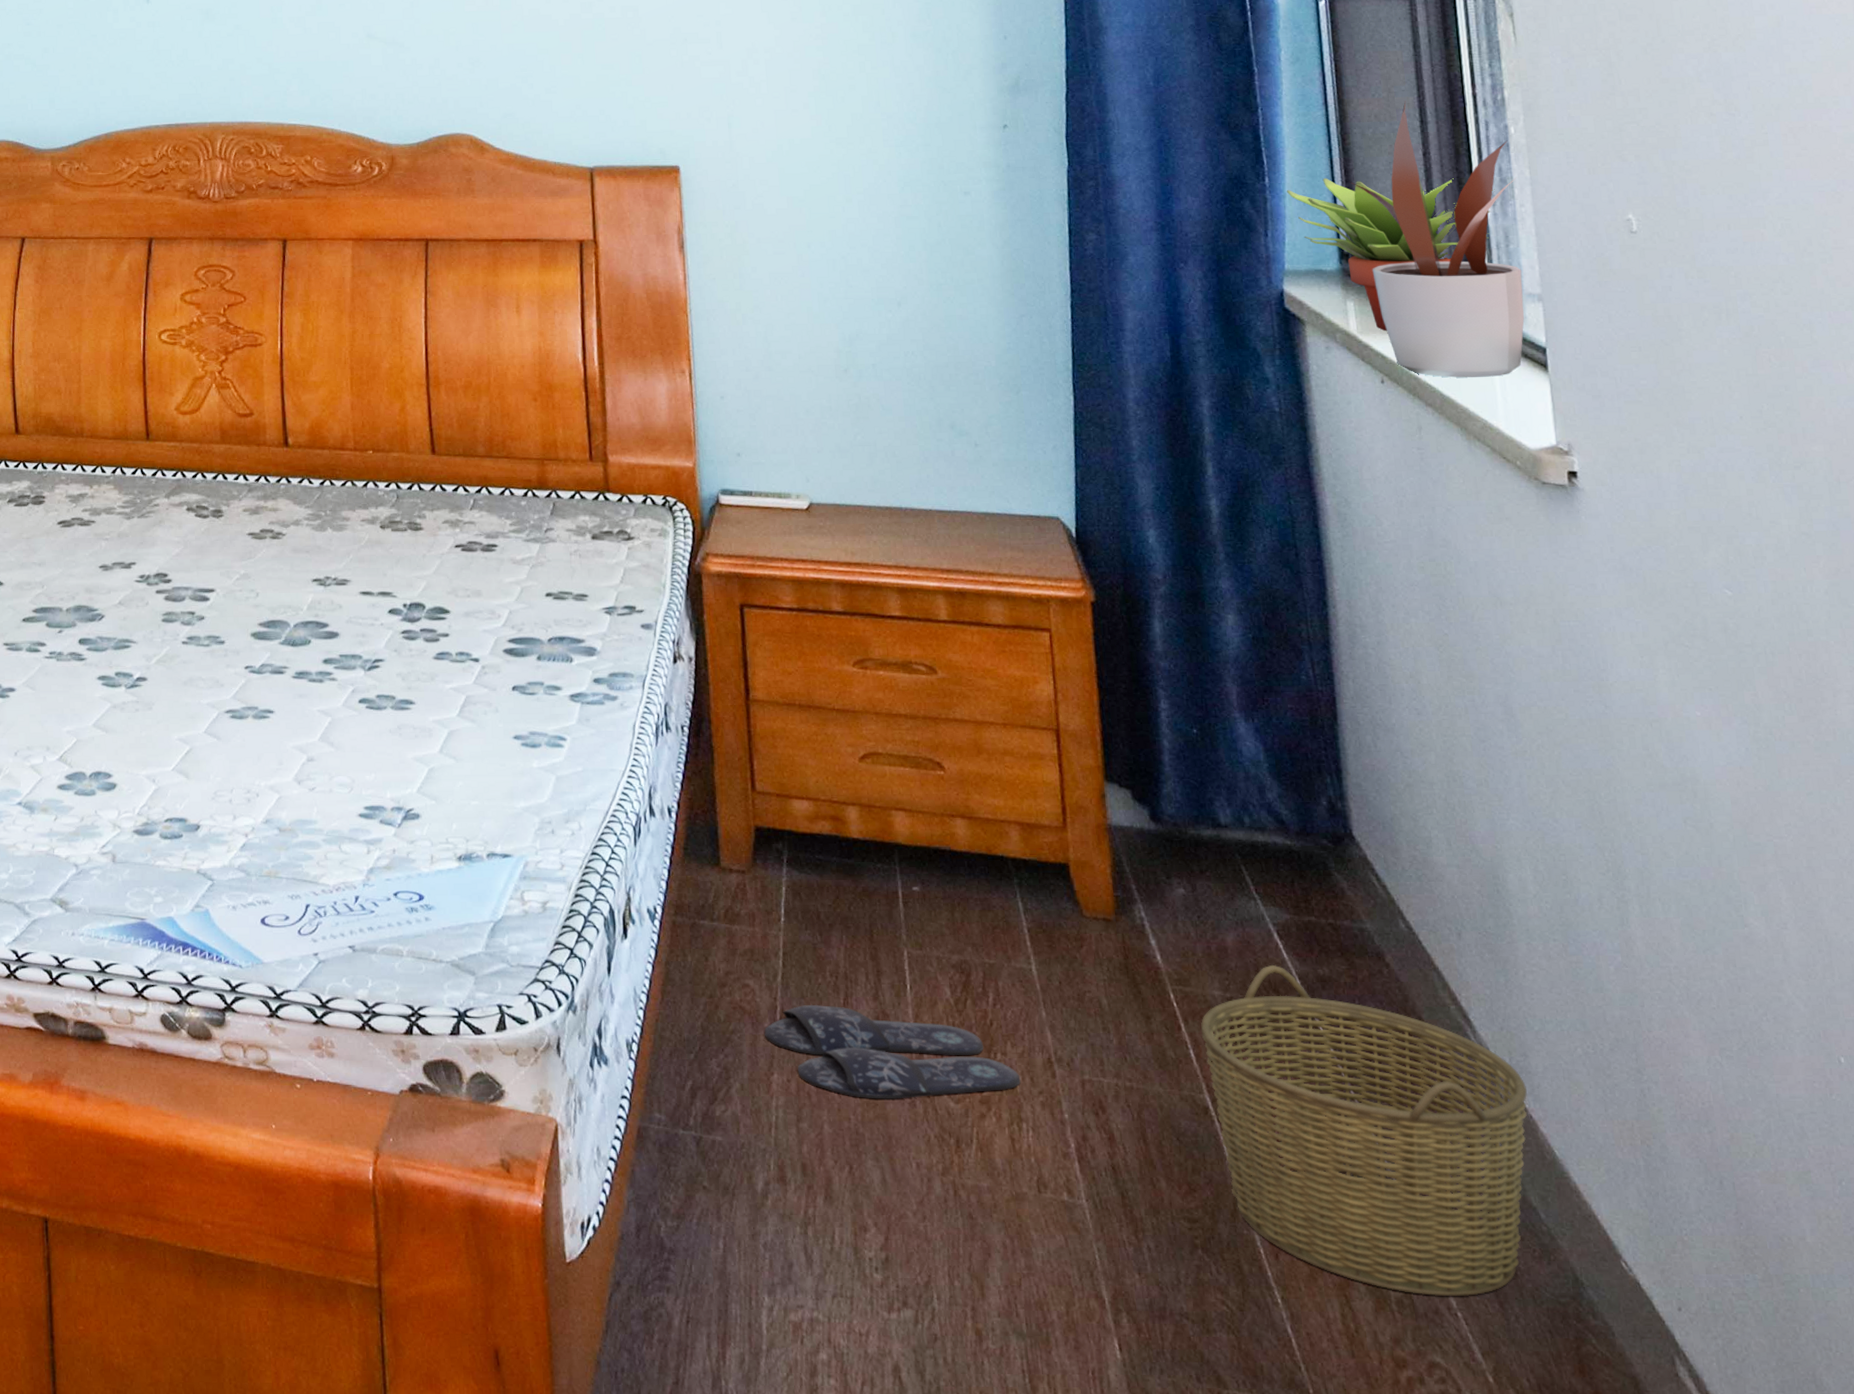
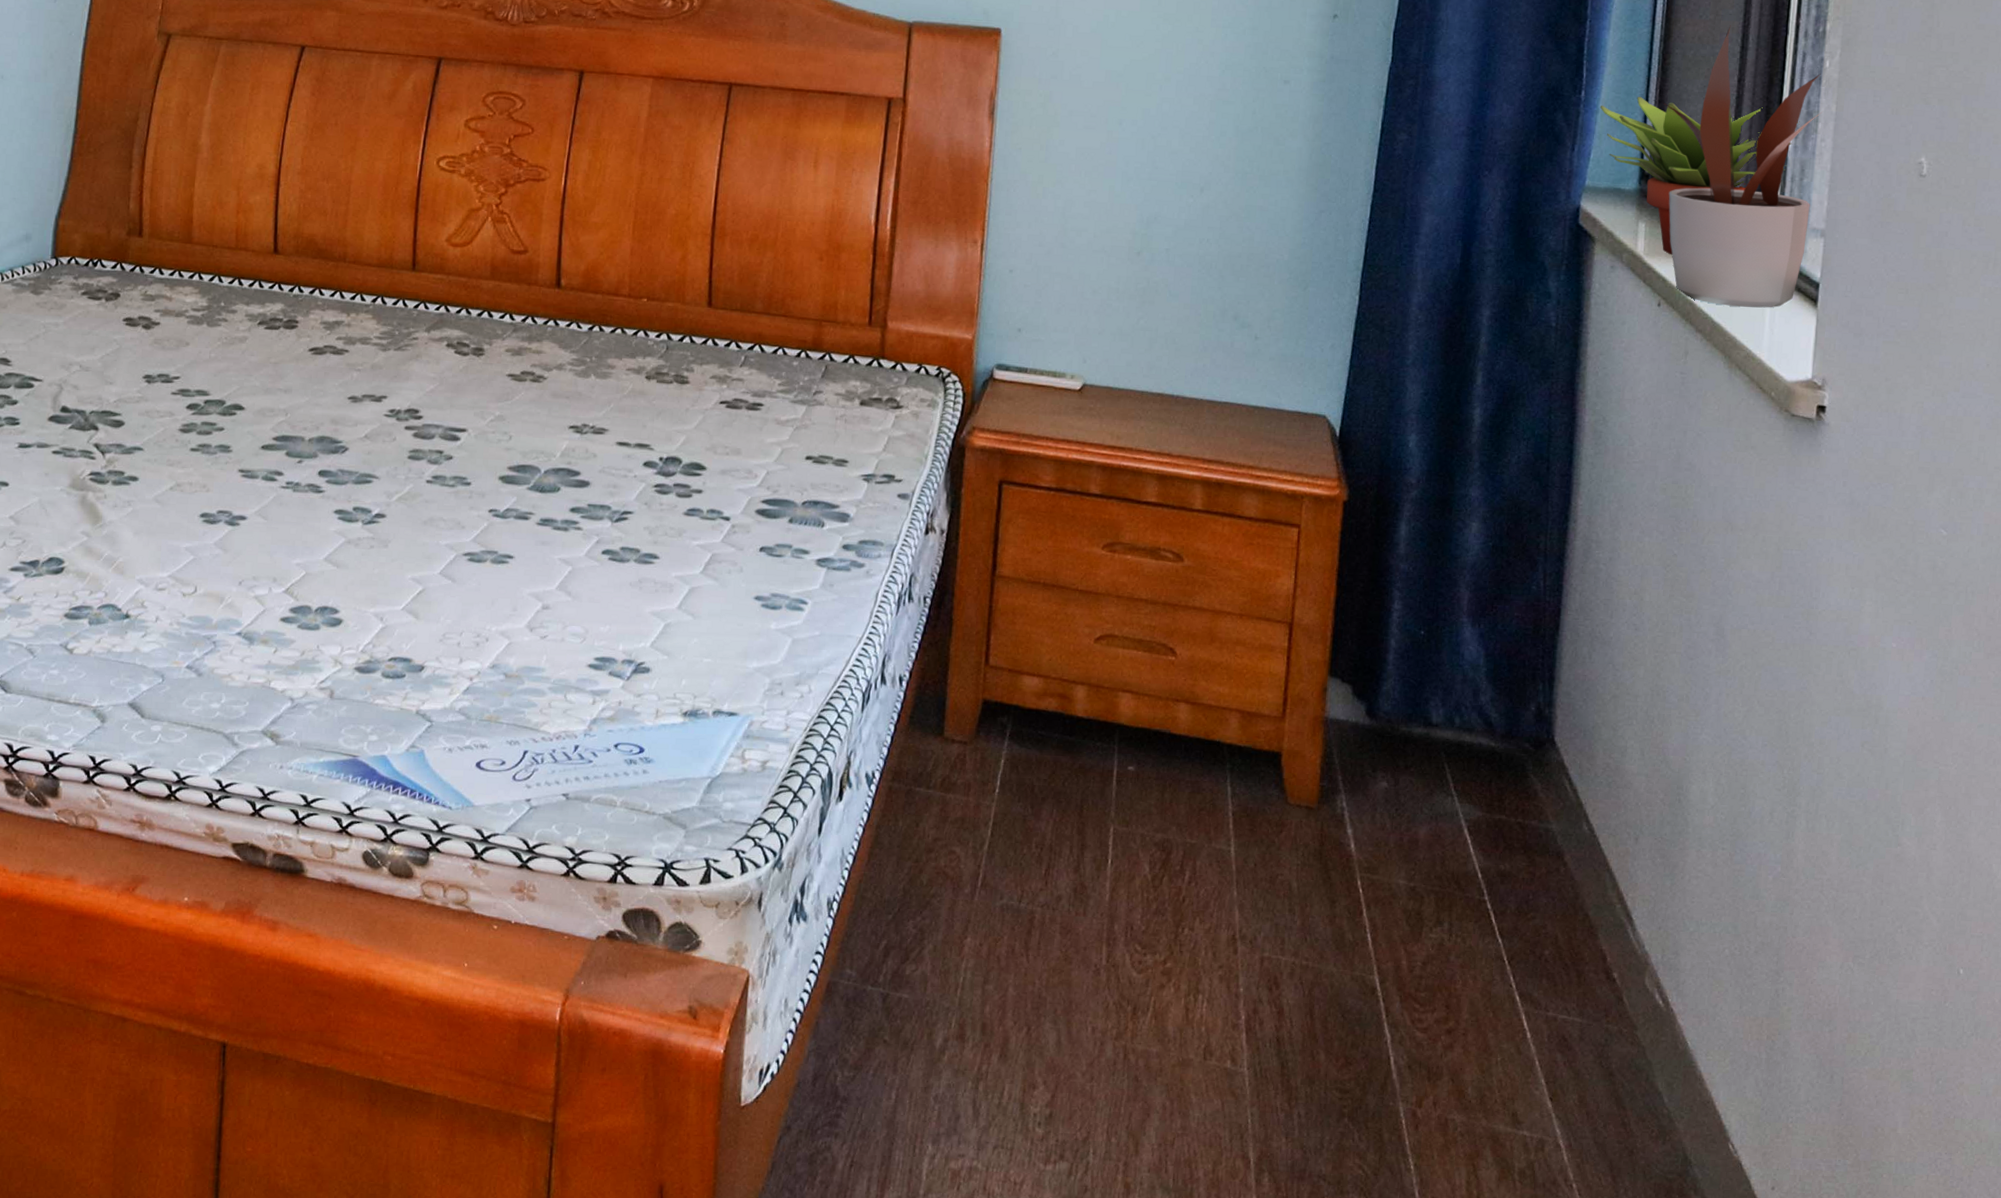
slippers: present [764,1005,1021,1099] -> none [964,874,1204,967]
basket: present [1200,964,1528,1297] -> none [1380,858,1673,1170]

